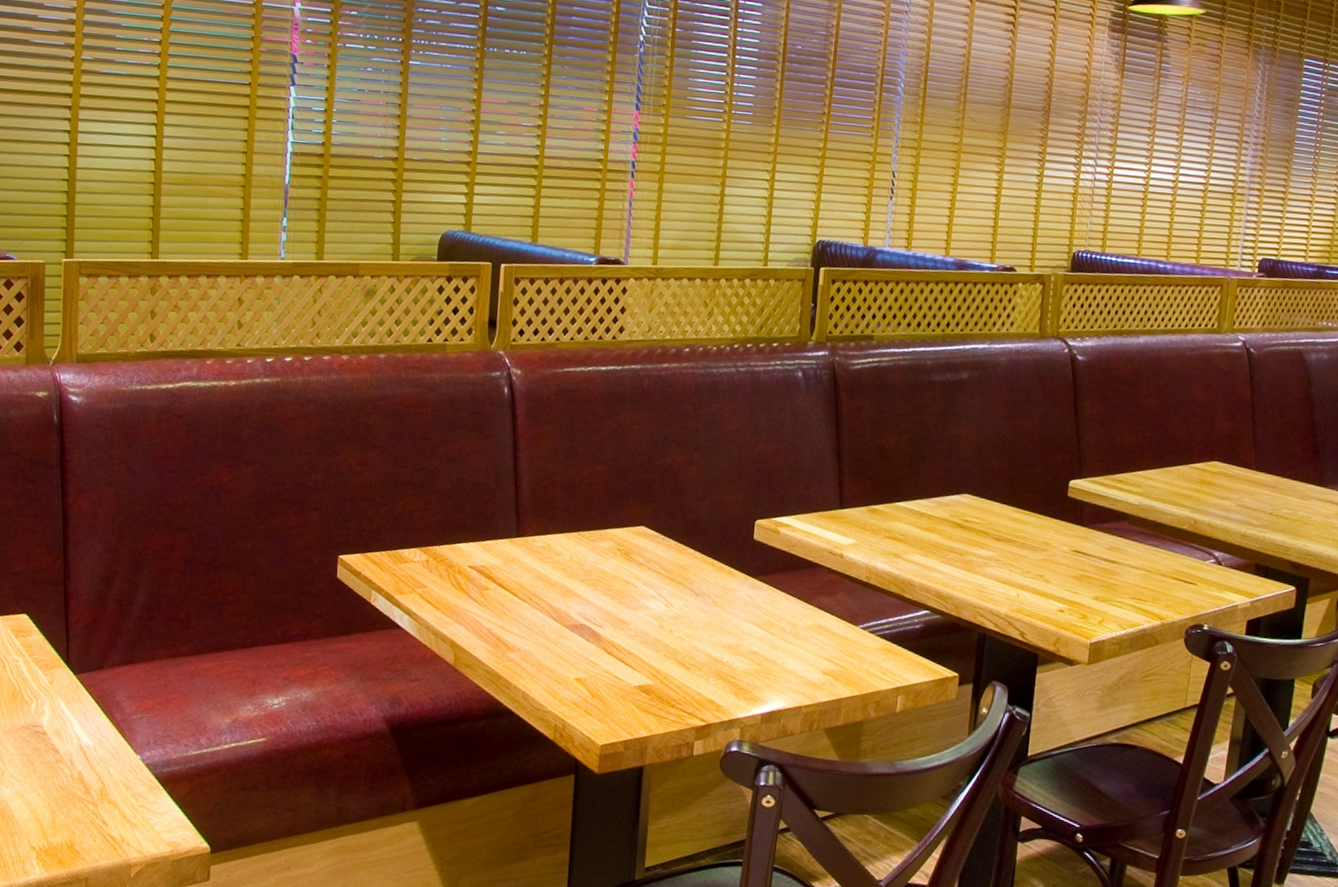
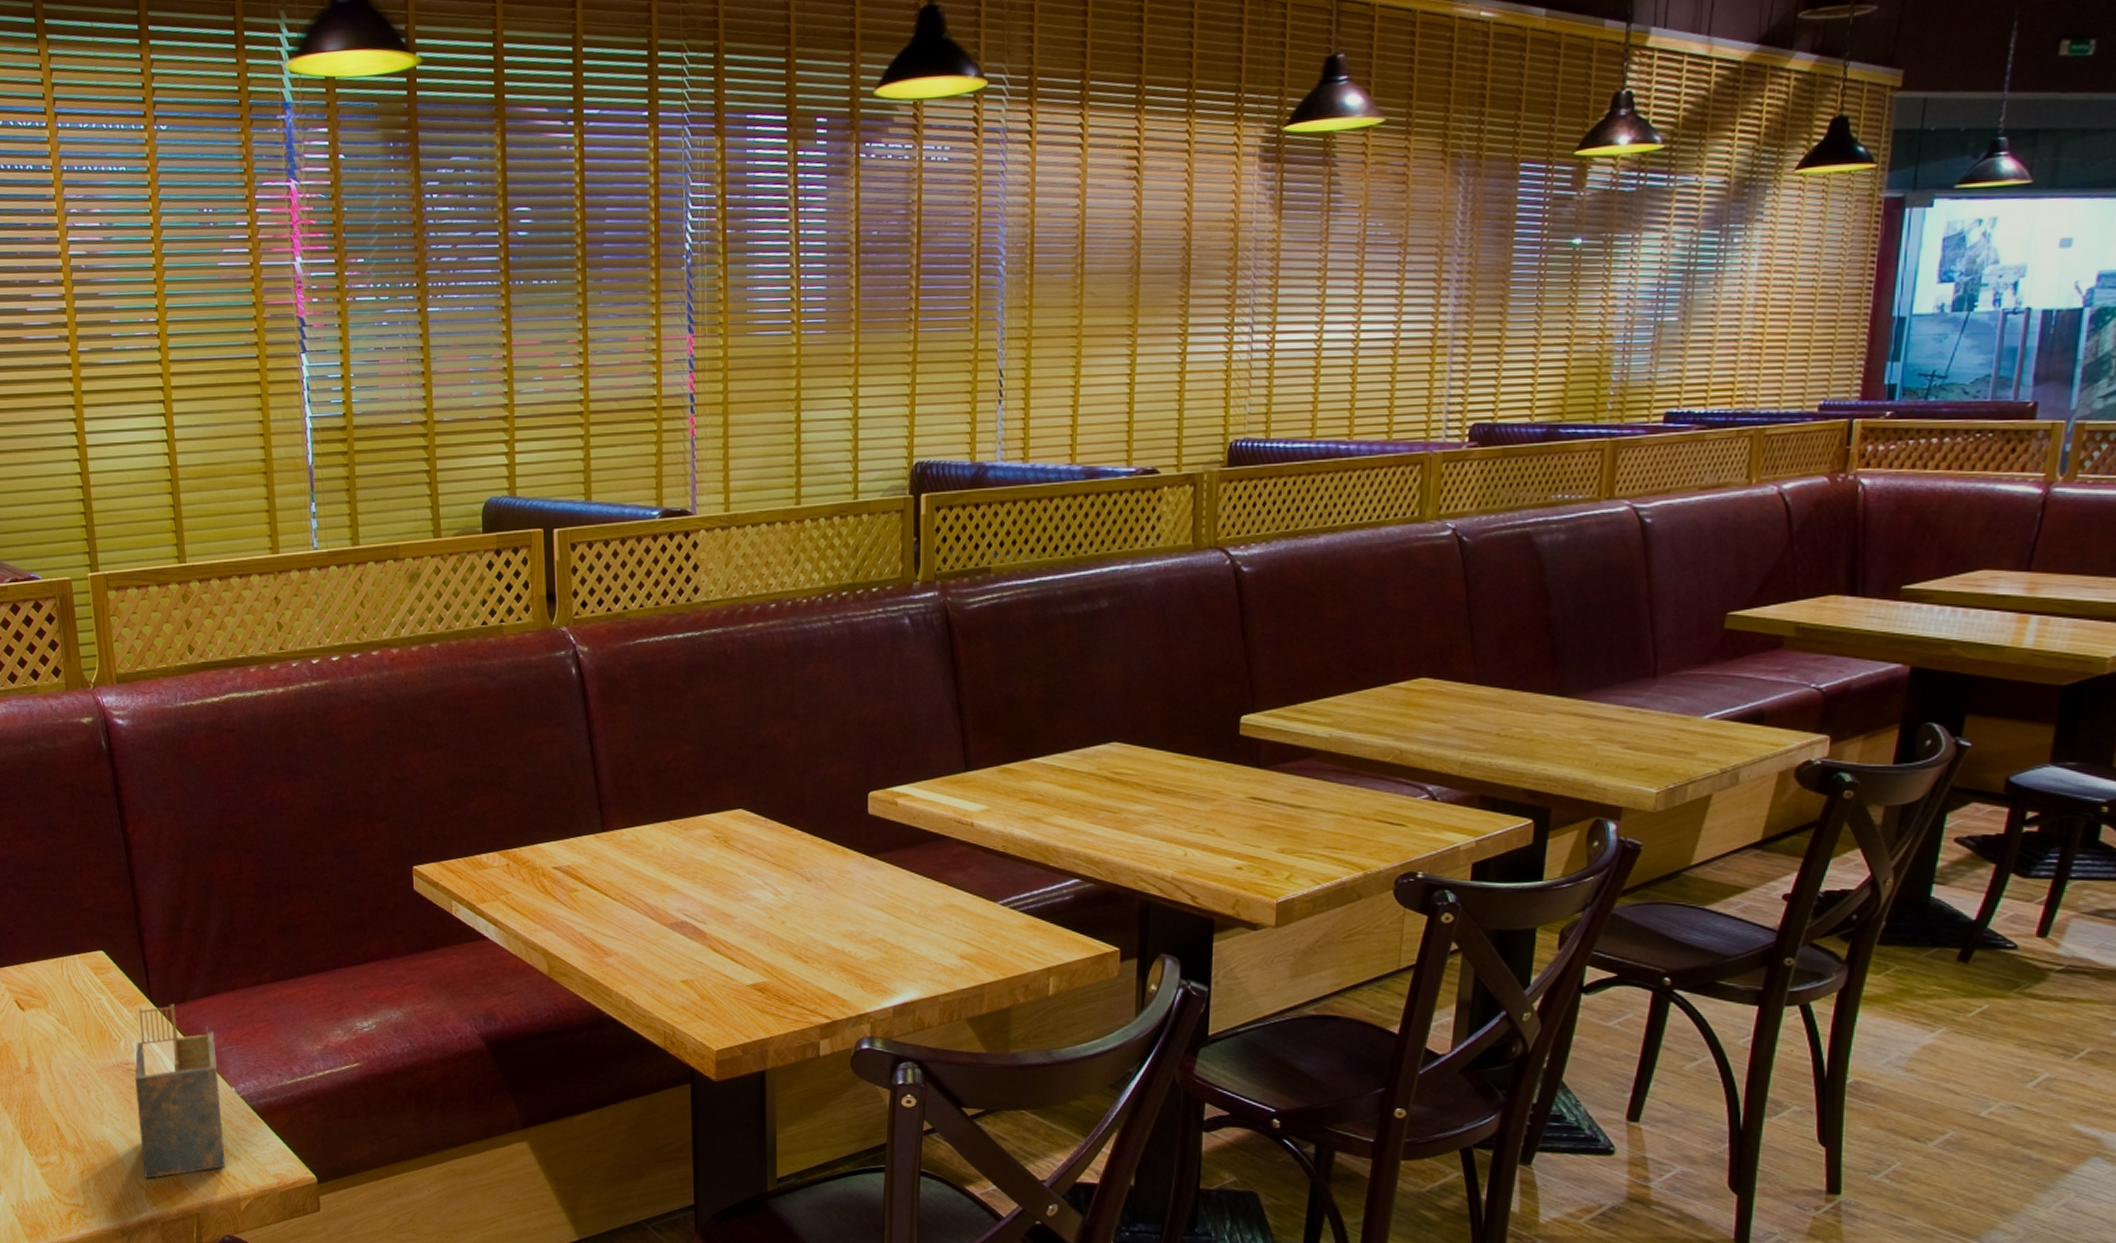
napkin holder: none [37,670,127,841] -> present [134,1003,225,1179]

